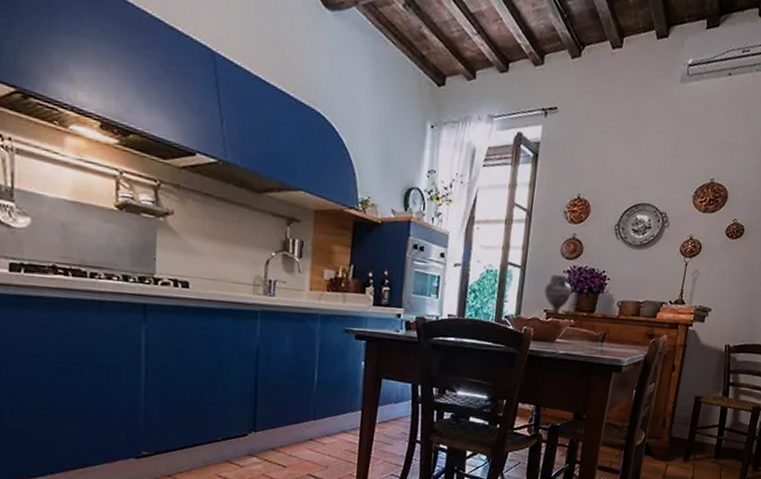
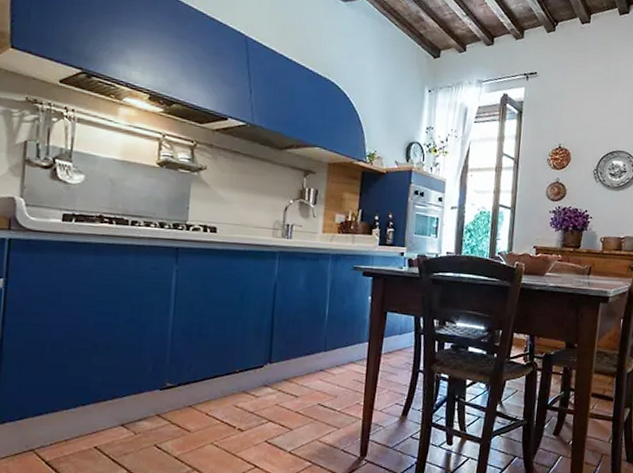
ceramic jug: present [544,274,573,315] -> none [533,214,559,251]

